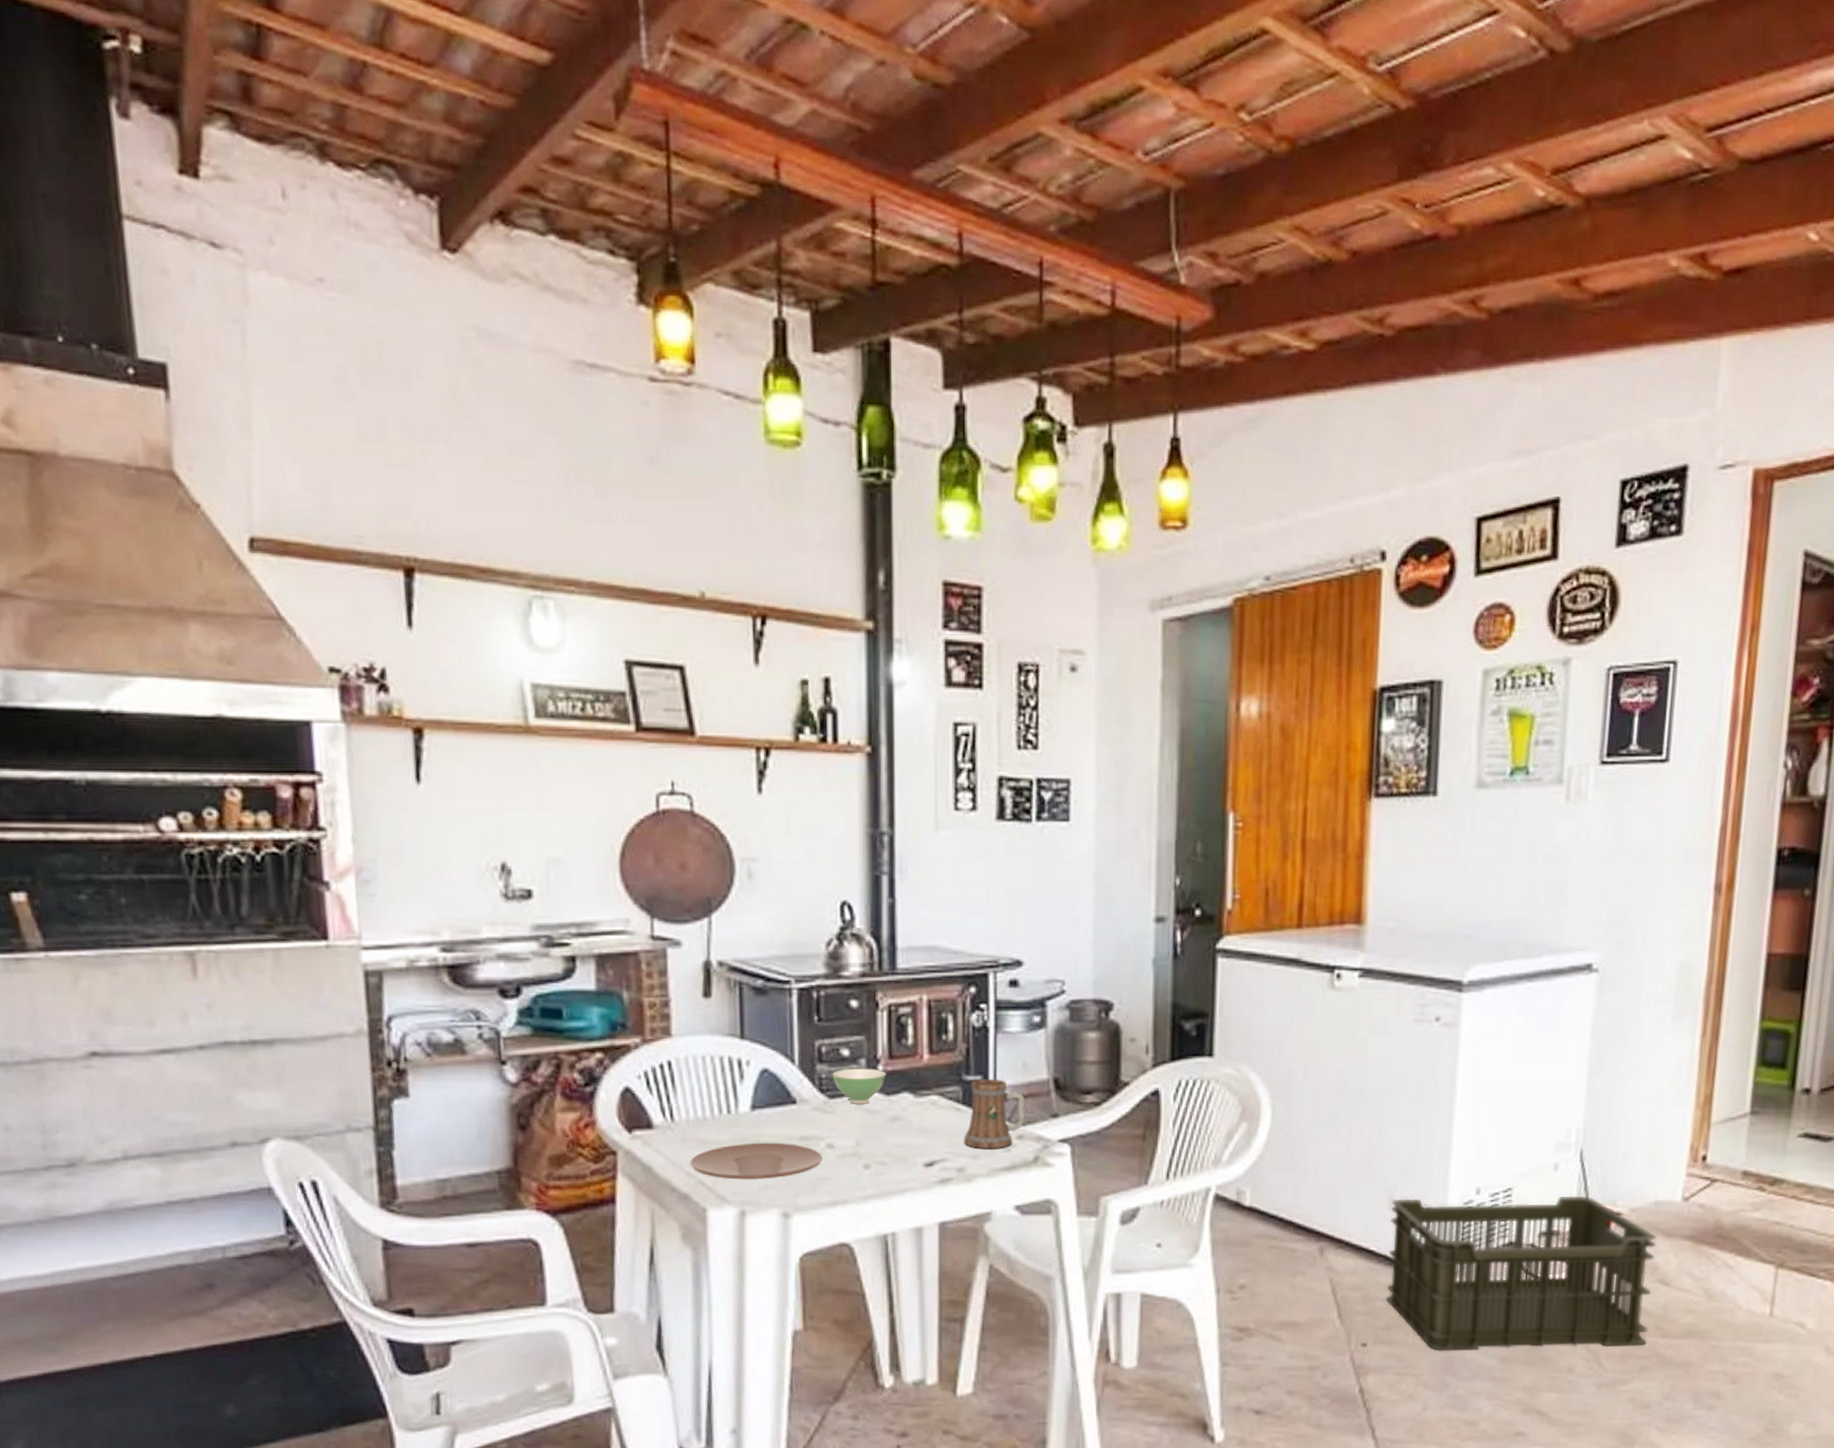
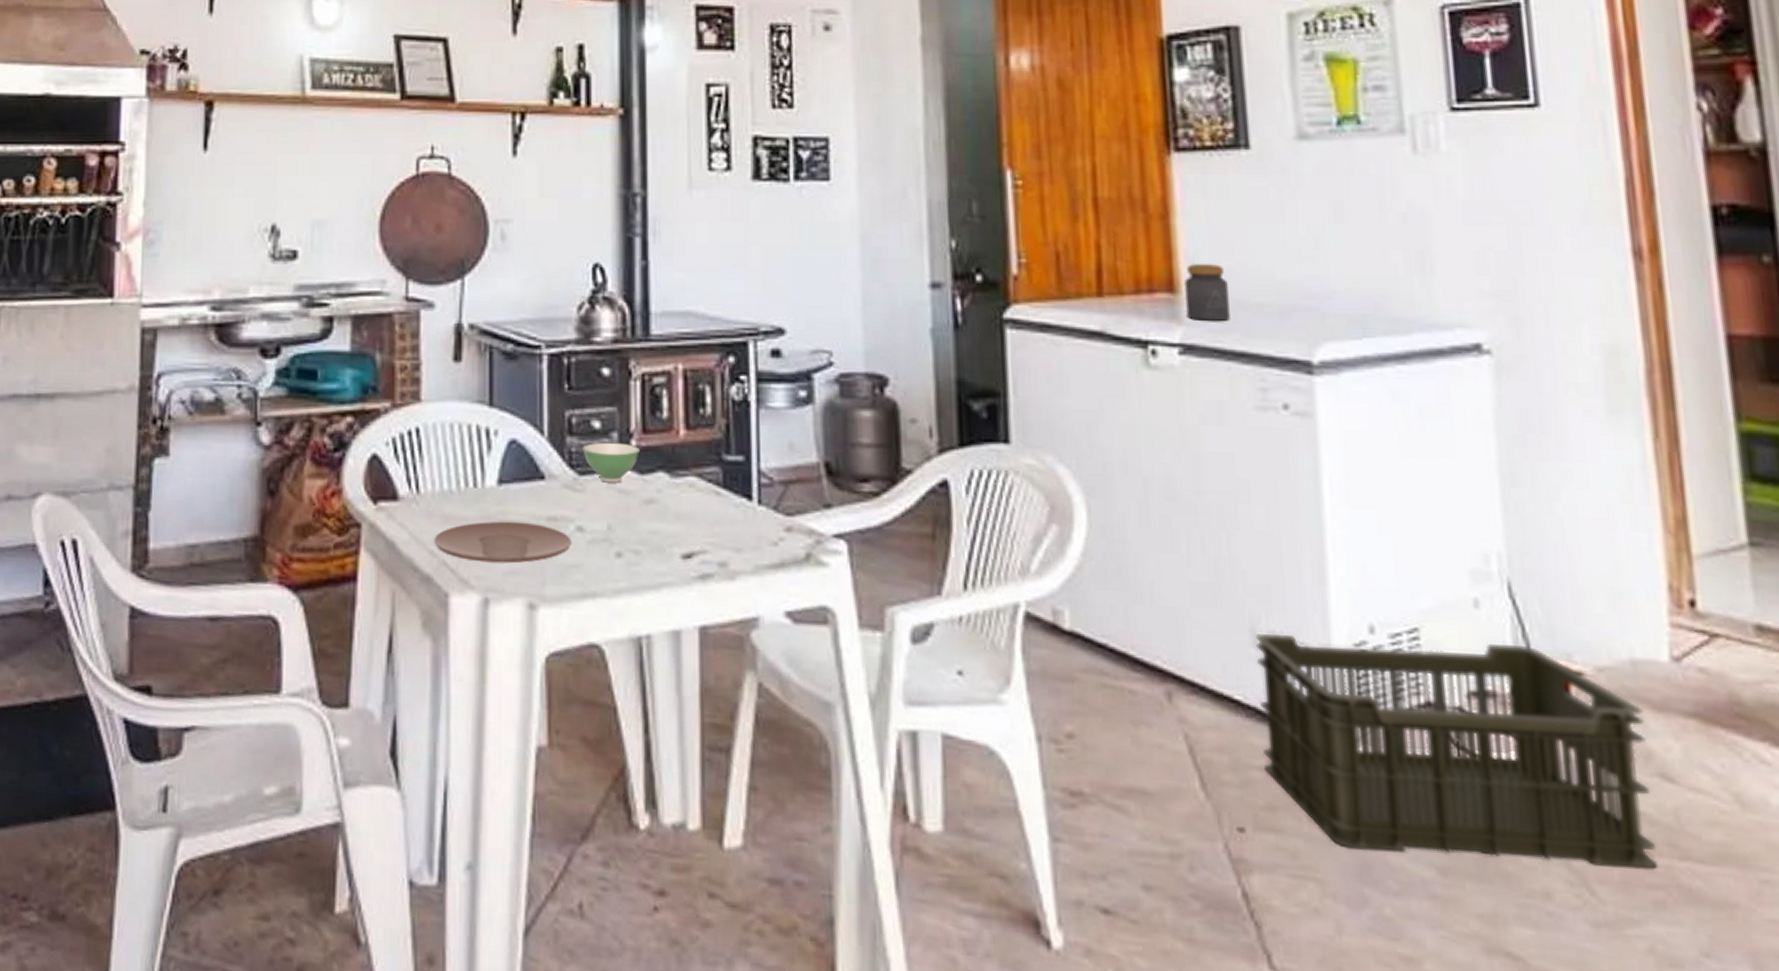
beer mug: present [964,1078,1025,1148] -> none [726,458,794,542]
jar: none [1369,899,1405,949] -> present [1184,264,1230,322]

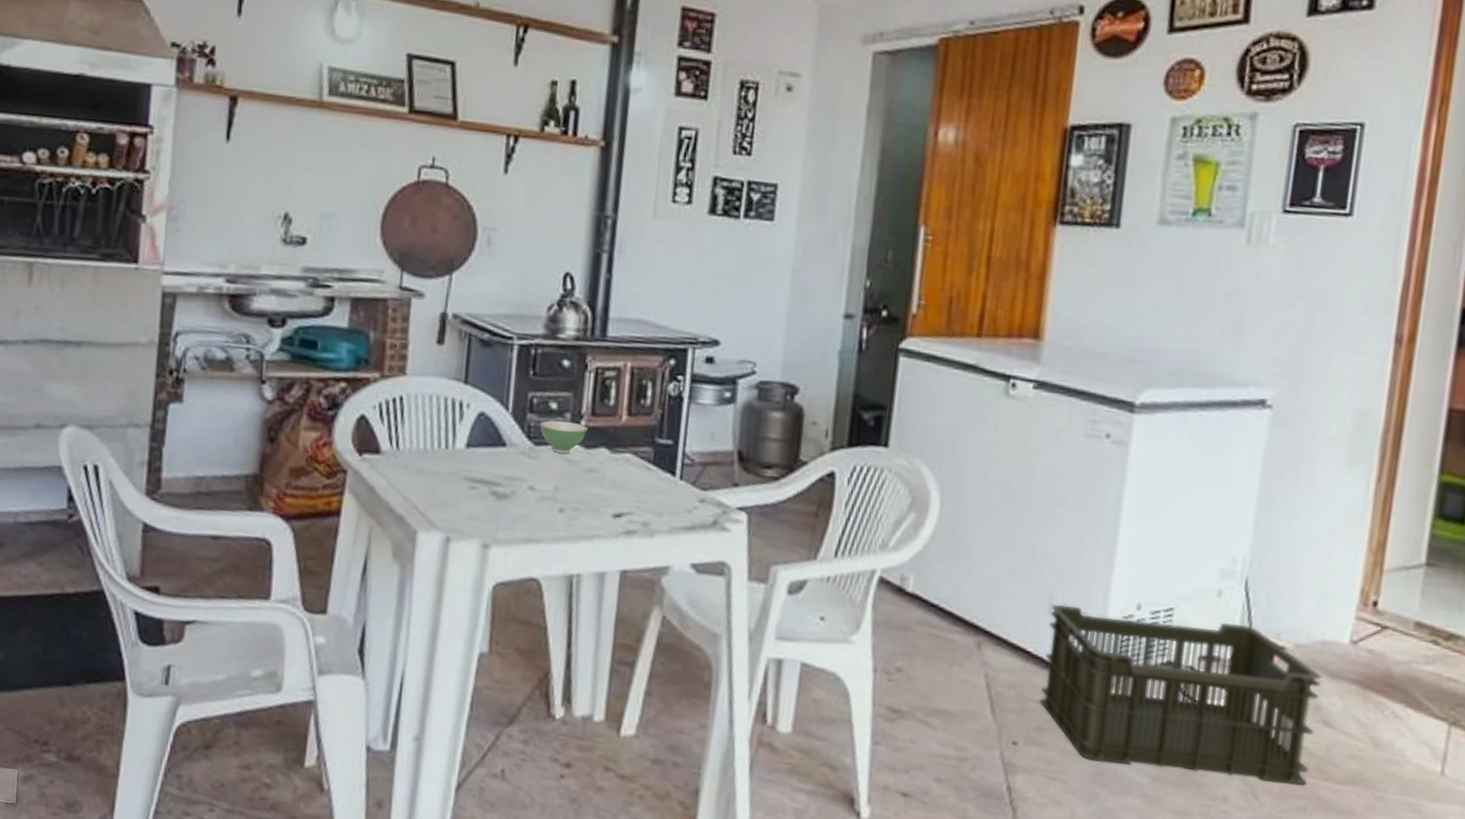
plate: present [434,521,571,564] -> none [408,476,523,512]
jar: present [1184,264,1230,322] -> none [1045,317,1082,366]

